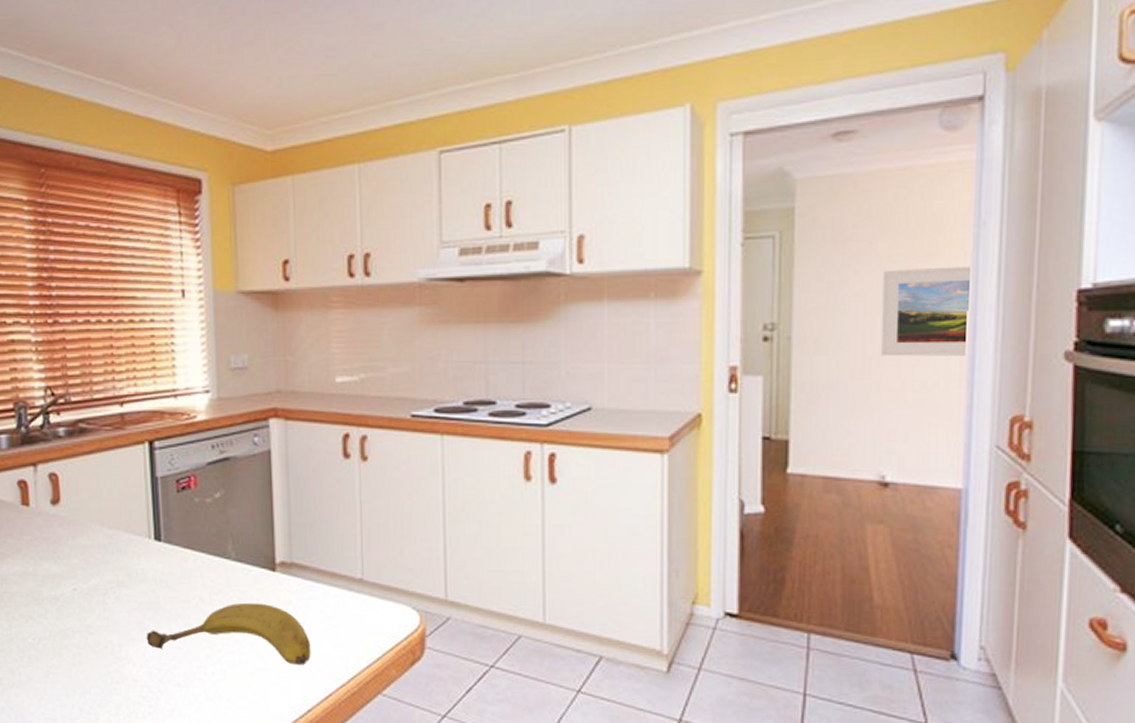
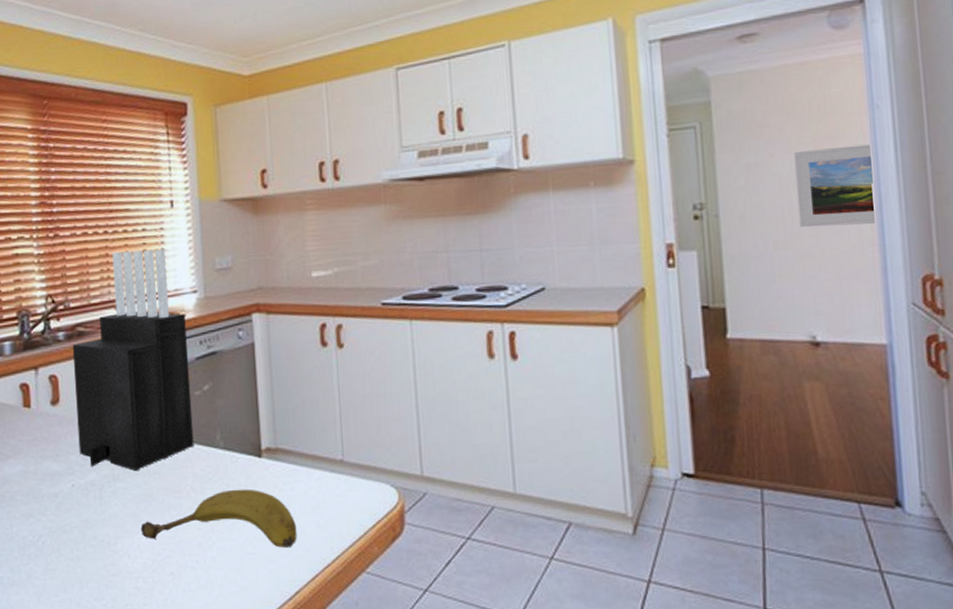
knife block: none [73,343,204,577] -> present [72,249,194,470]

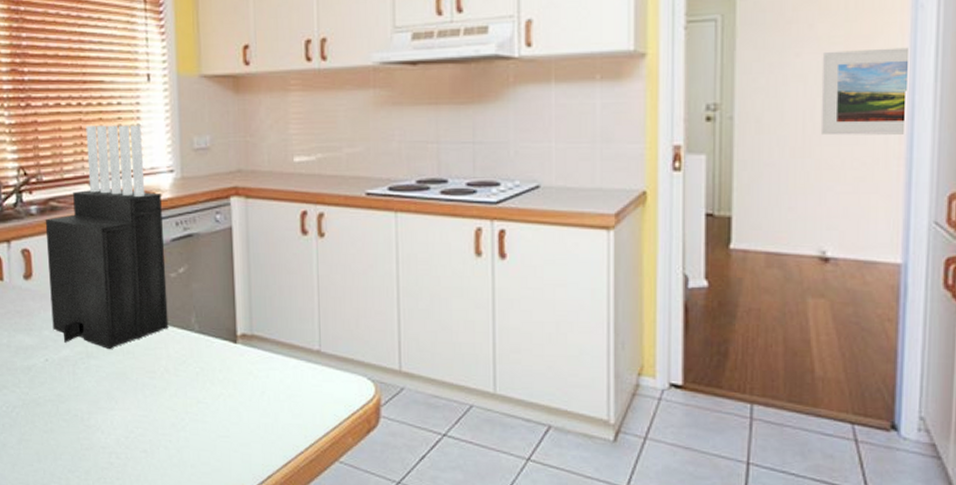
fruit: present [140,489,297,548] -> none [114,373,271,433]

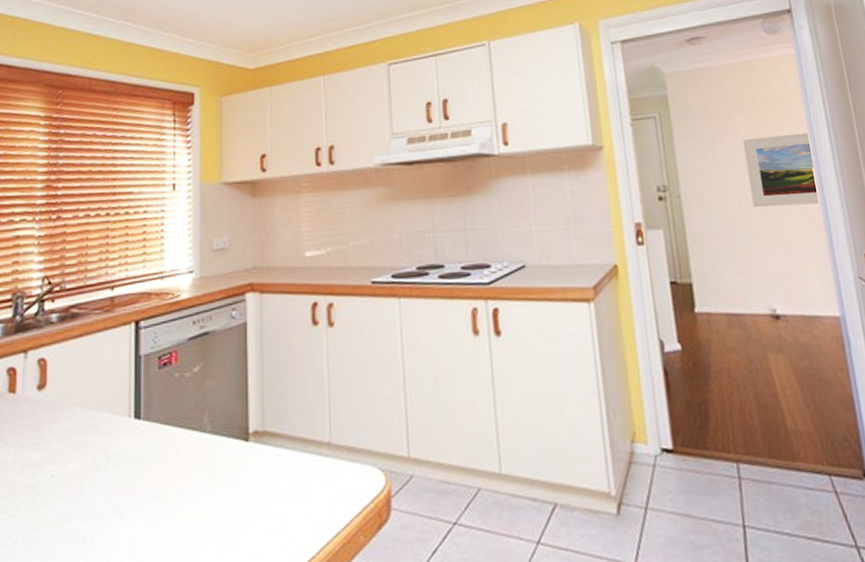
knife block: present [45,125,169,349] -> none [62,230,181,458]

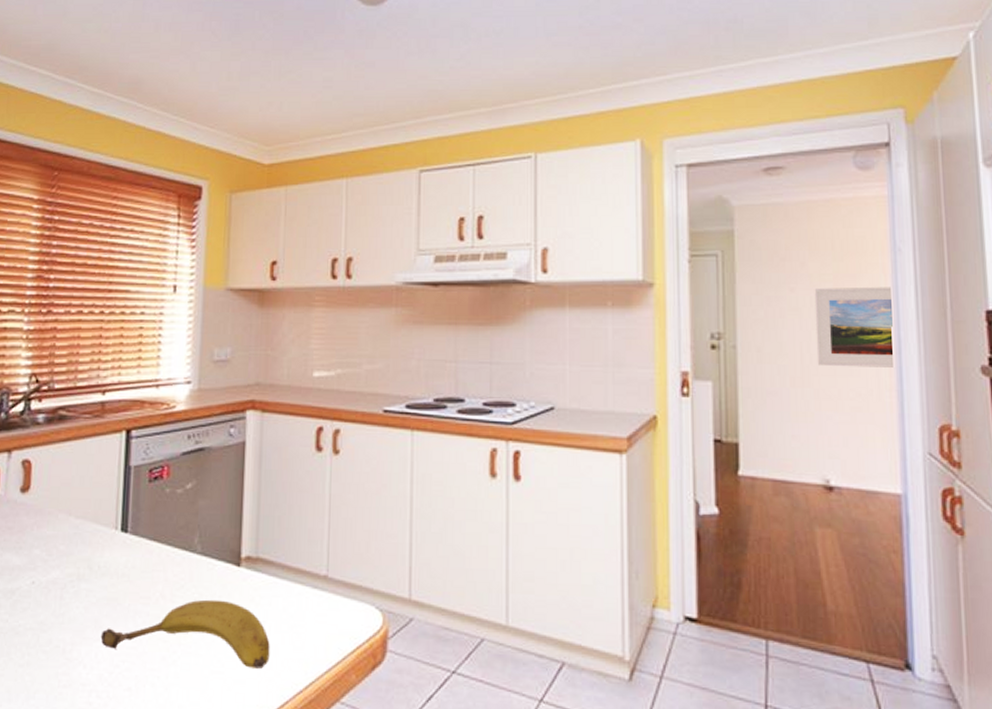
fruit: none [119,475,282,539] -> present [100,599,270,669]

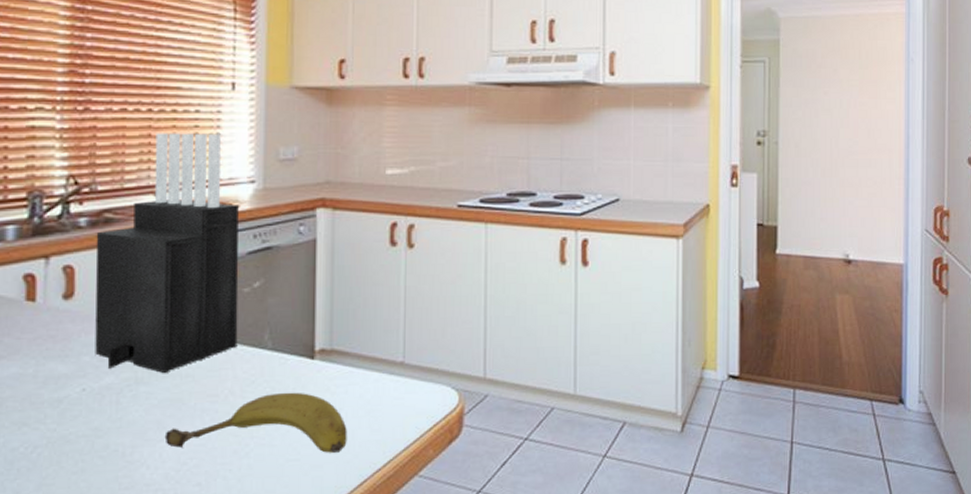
knife block: none [44,334,176,571] -> present [95,133,239,373]
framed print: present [814,286,893,368] -> none [843,91,904,160]

